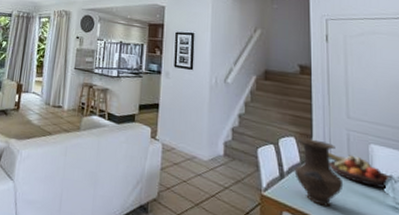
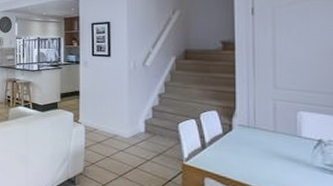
vase: present [294,138,344,207] -> none [216,111,268,171]
fruit bowl: present [328,152,391,190] -> none [253,122,321,153]

